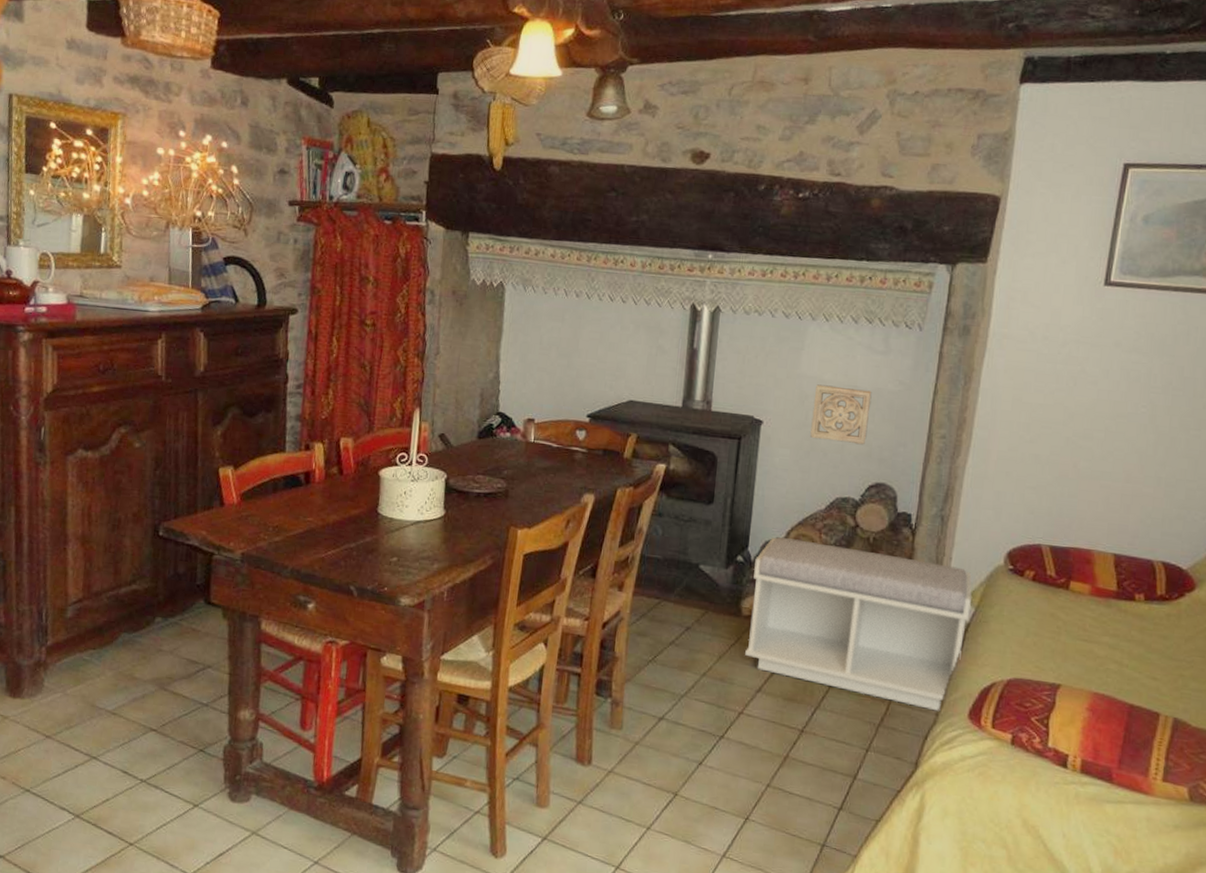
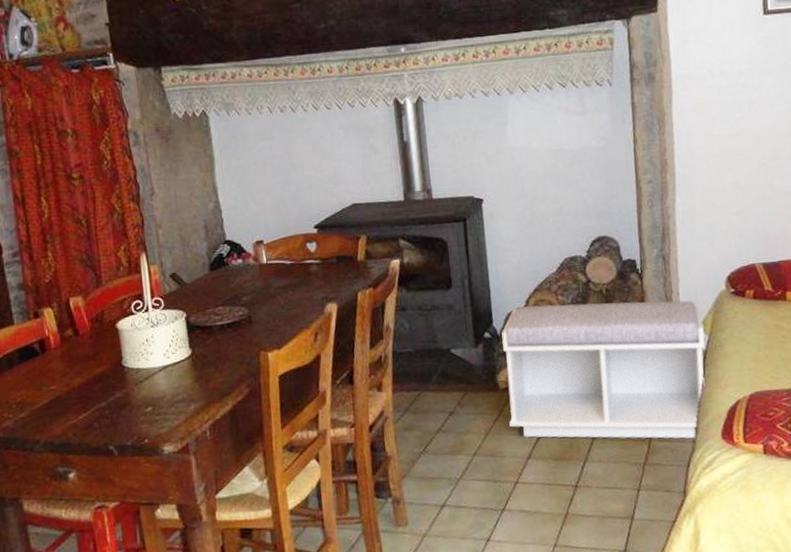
wall ornament: present [810,384,872,445] -> none [525,151,582,207]

